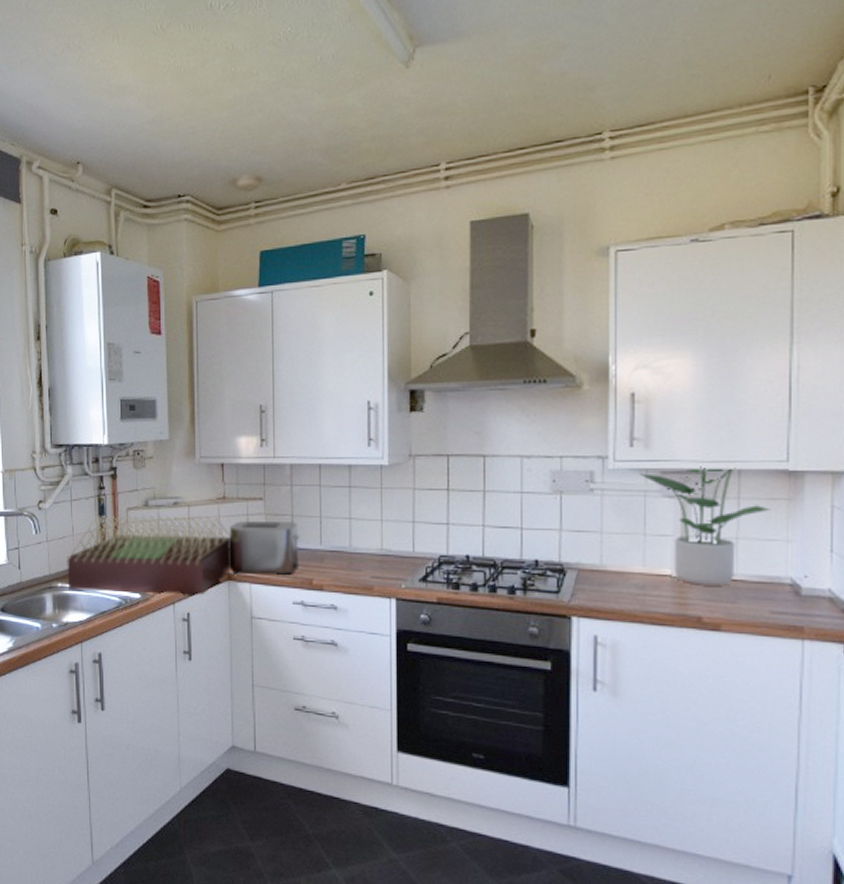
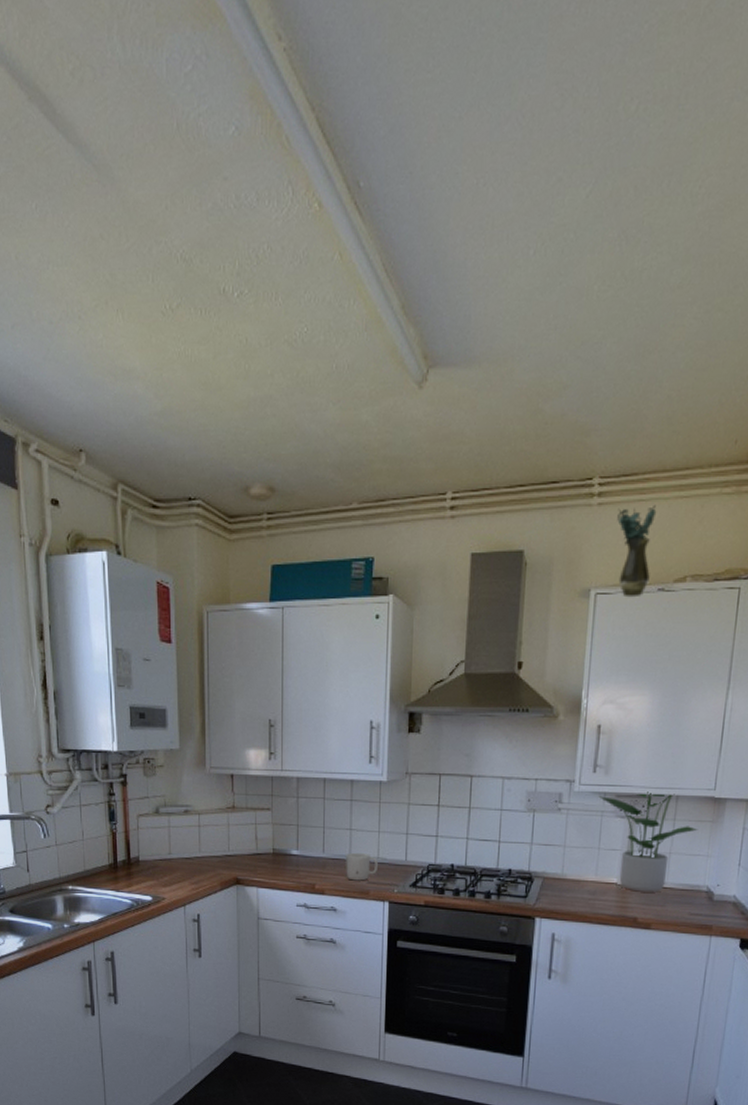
dish rack: present [67,515,232,596] -> none [77,820,240,898]
toaster: present [229,521,301,576] -> none [238,830,305,881]
mug: none [346,543,383,575] -> present [346,852,379,881]
vase: none [635,152,681,253] -> present [617,504,657,598]

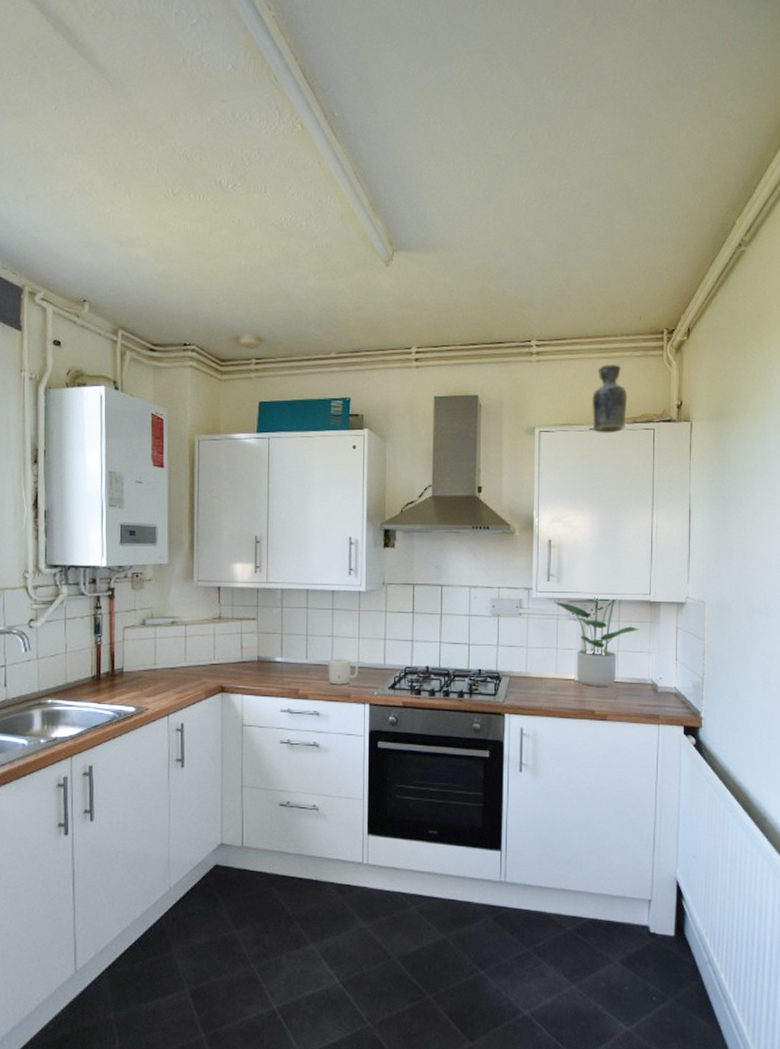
vase: present [617,504,657,598] -> none [553,363,584,435]
ceramic jug: none [662,504,710,595] -> present [591,364,628,434]

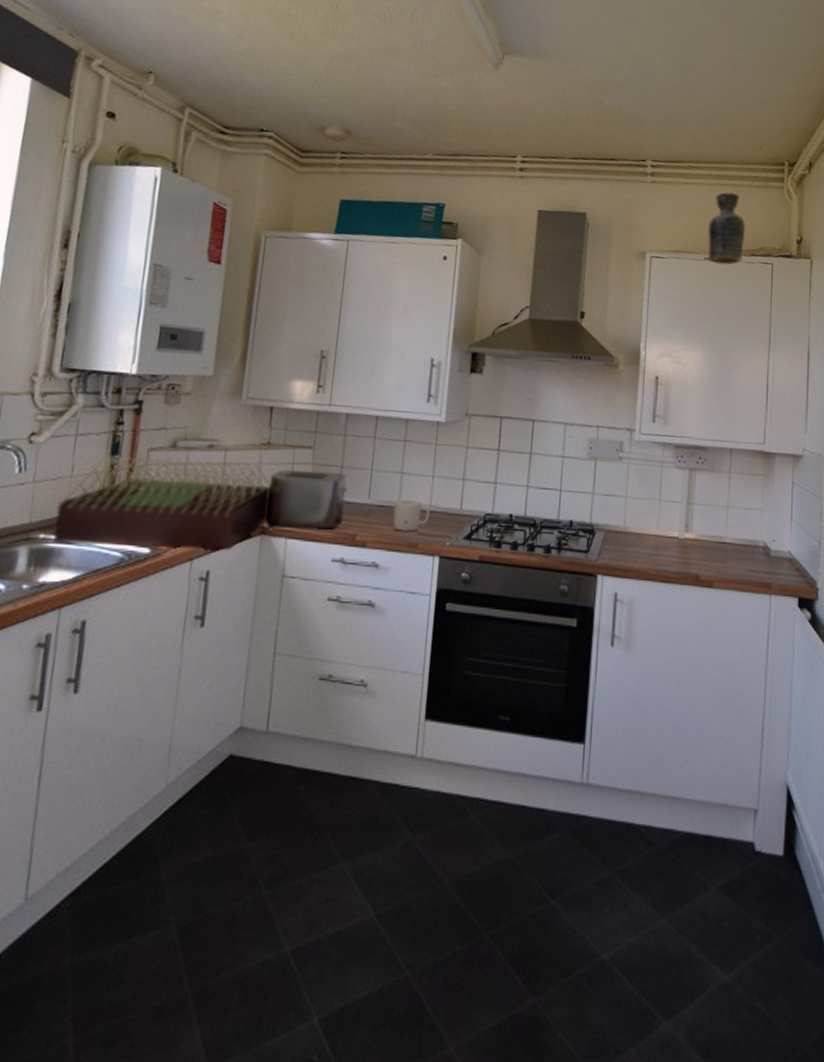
dish rack: none [58,633,226,707] -> present [53,453,271,551]
toaster: none [223,639,289,687] -> present [266,470,349,531]
potted plant: present [554,597,639,687] -> none [659,443,752,548]

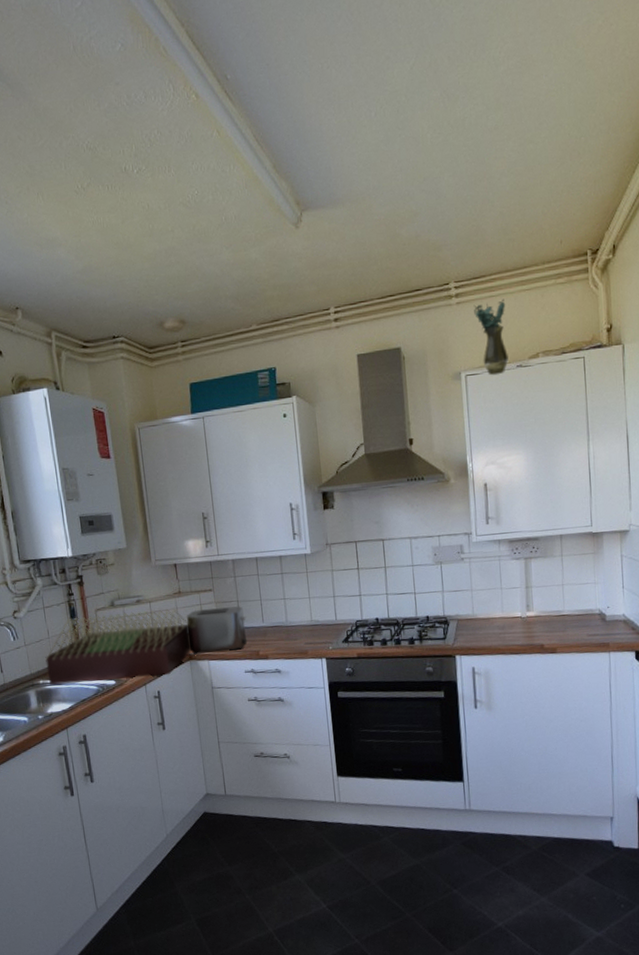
mug: present [392,499,431,532] -> none [283,617,313,644]
vase: none [667,187,701,264] -> present [474,298,509,376]
ceramic jug: present [707,192,746,265] -> none [516,294,554,369]

